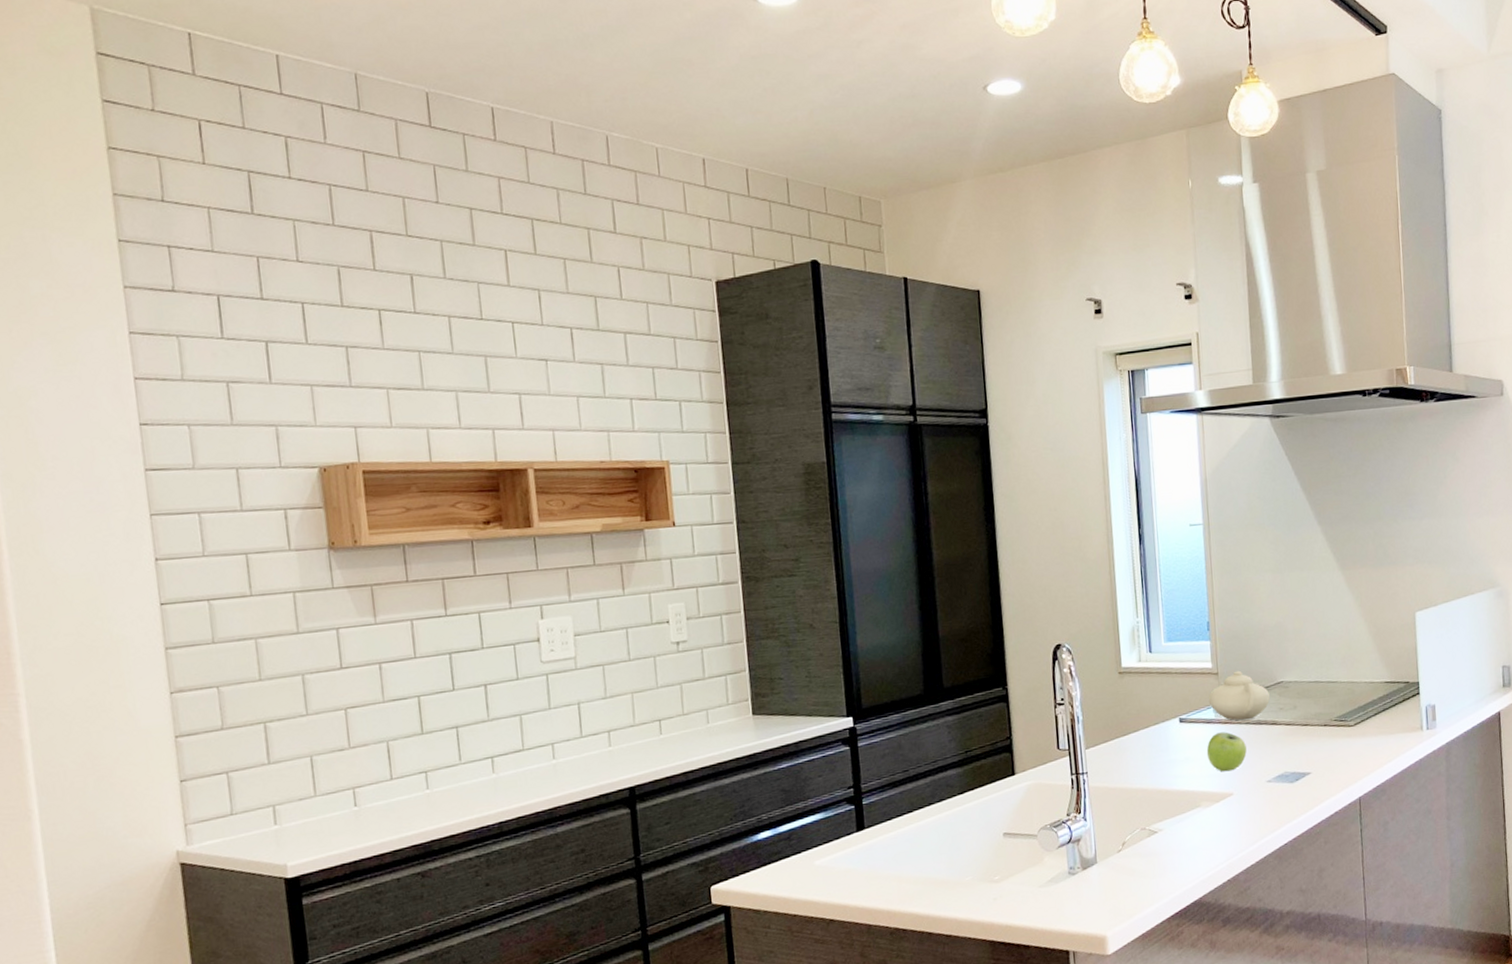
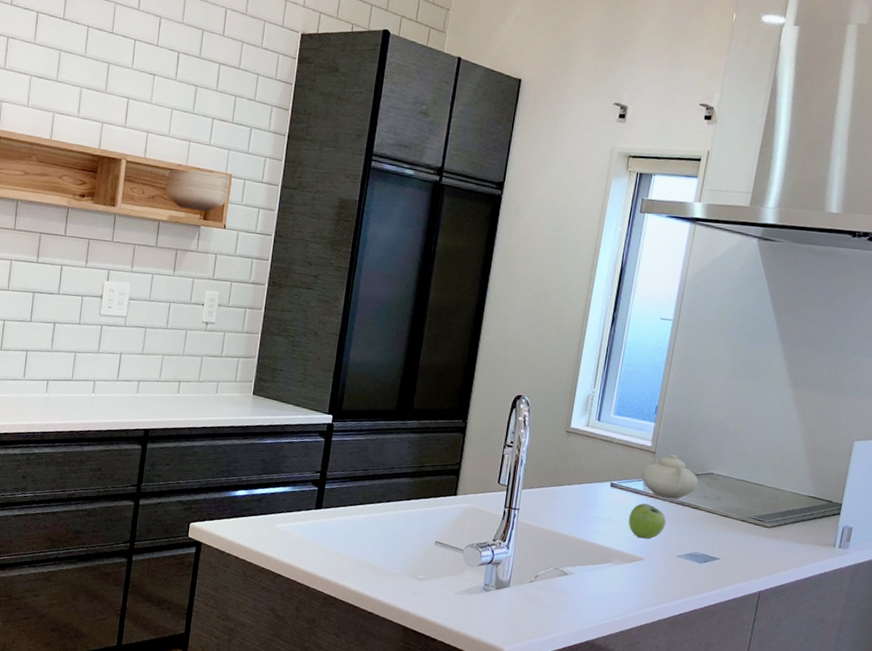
bowl: none [586,462,669,513] -> present [164,167,230,211]

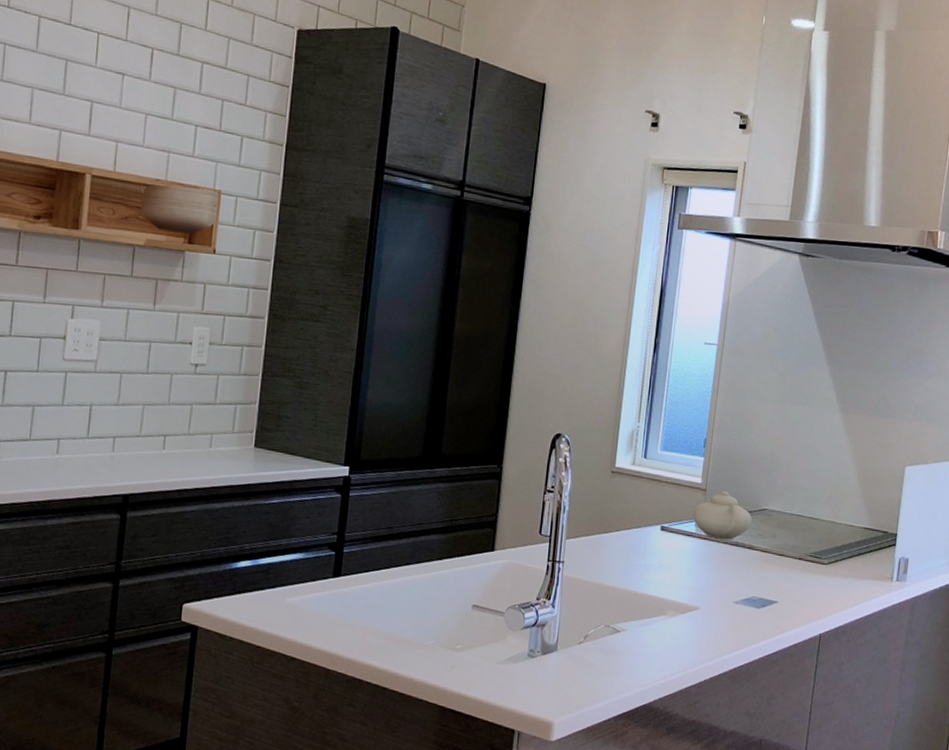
fruit: present [628,503,666,540] -> none [681,546,721,586]

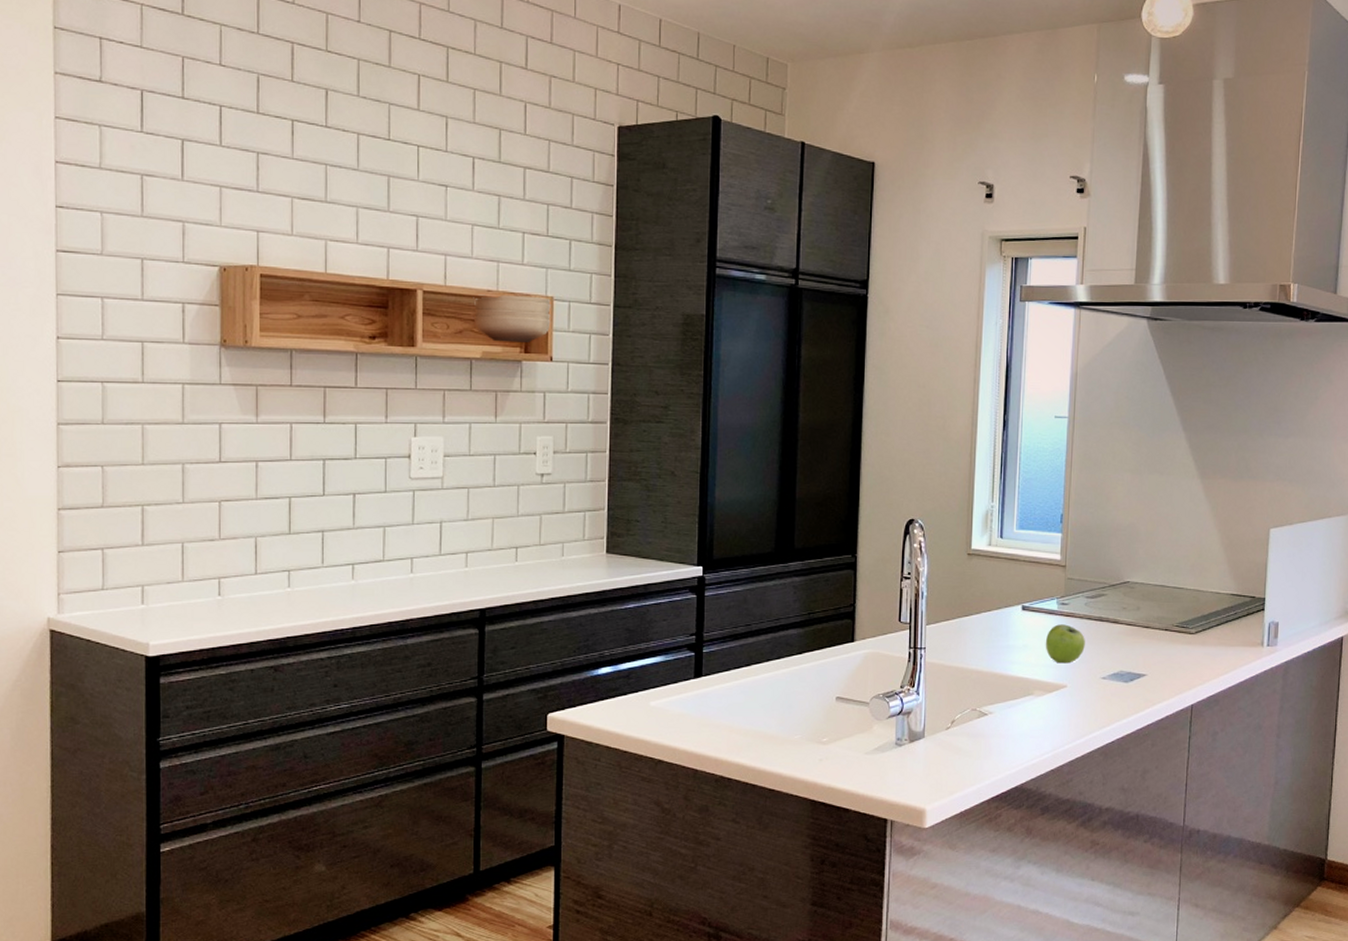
fruit: none [681,546,721,586] -> present [1045,624,1085,664]
teapot: present [692,490,752,540] -> none [1053,566,1114,615]

